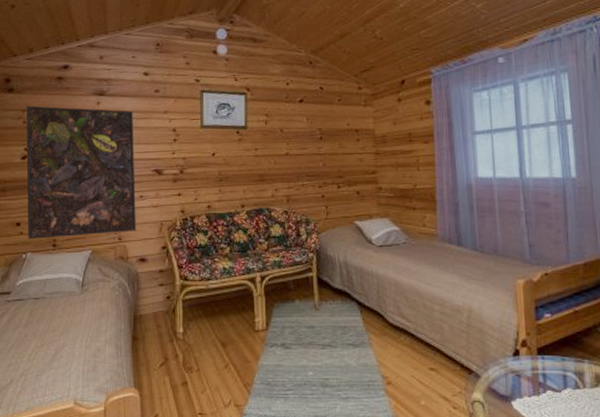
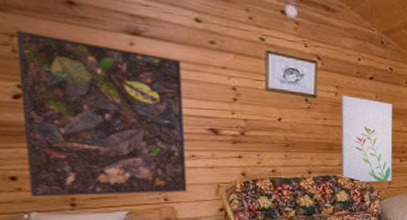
wall art: none [270,122,330,214] -> present [340,95,393,182]

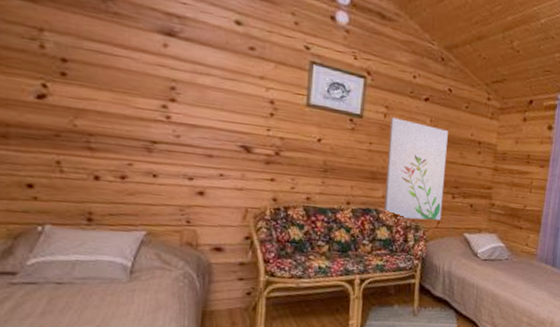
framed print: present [15,30,187,197] -> none [45,24,216,215]

